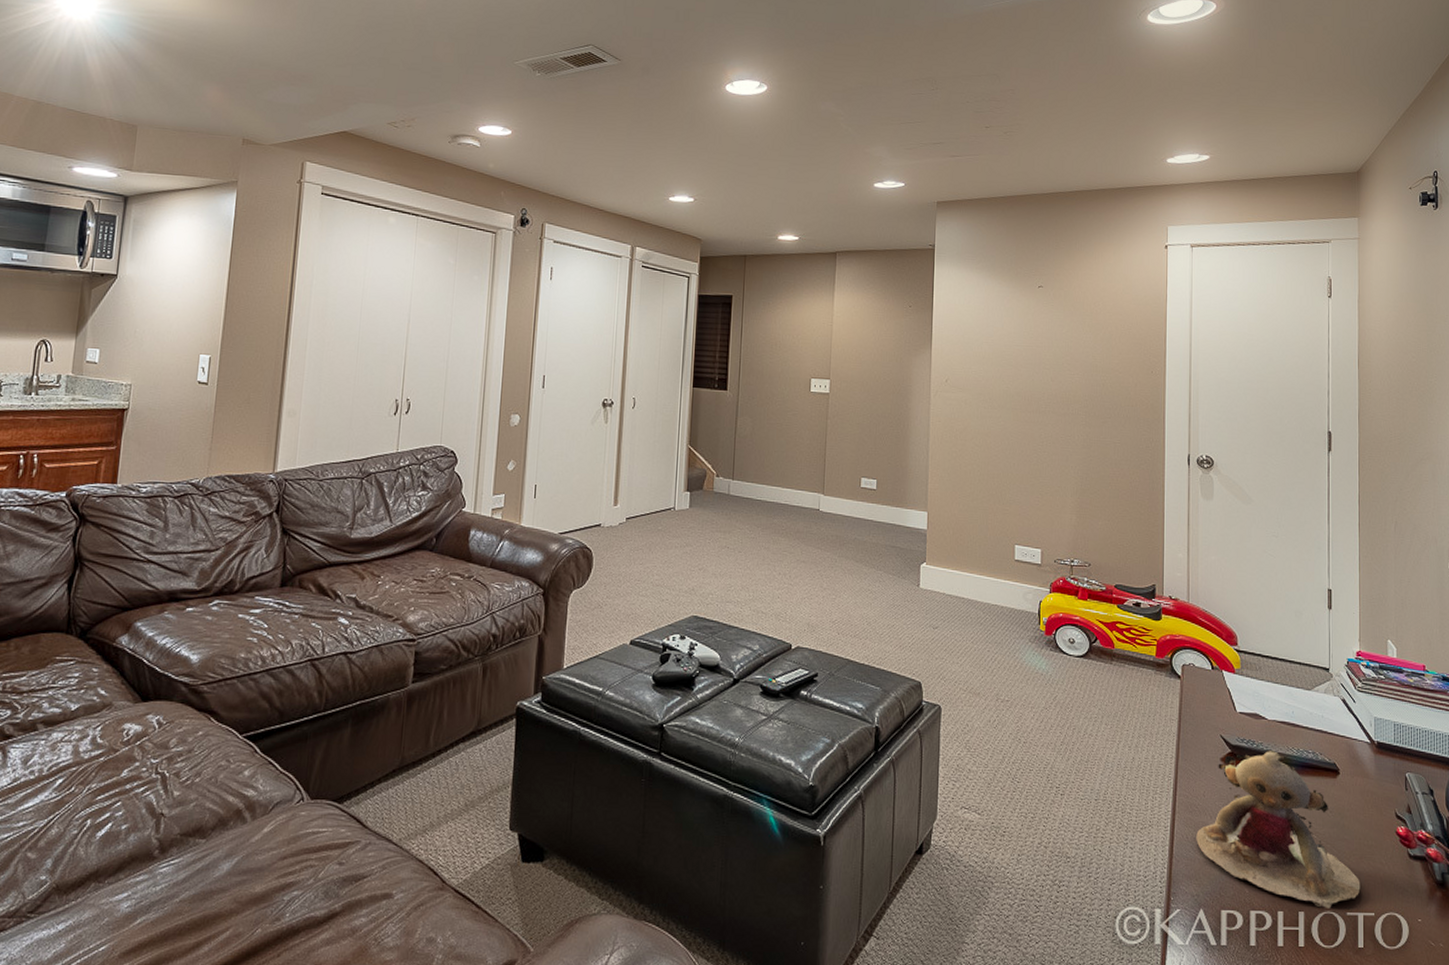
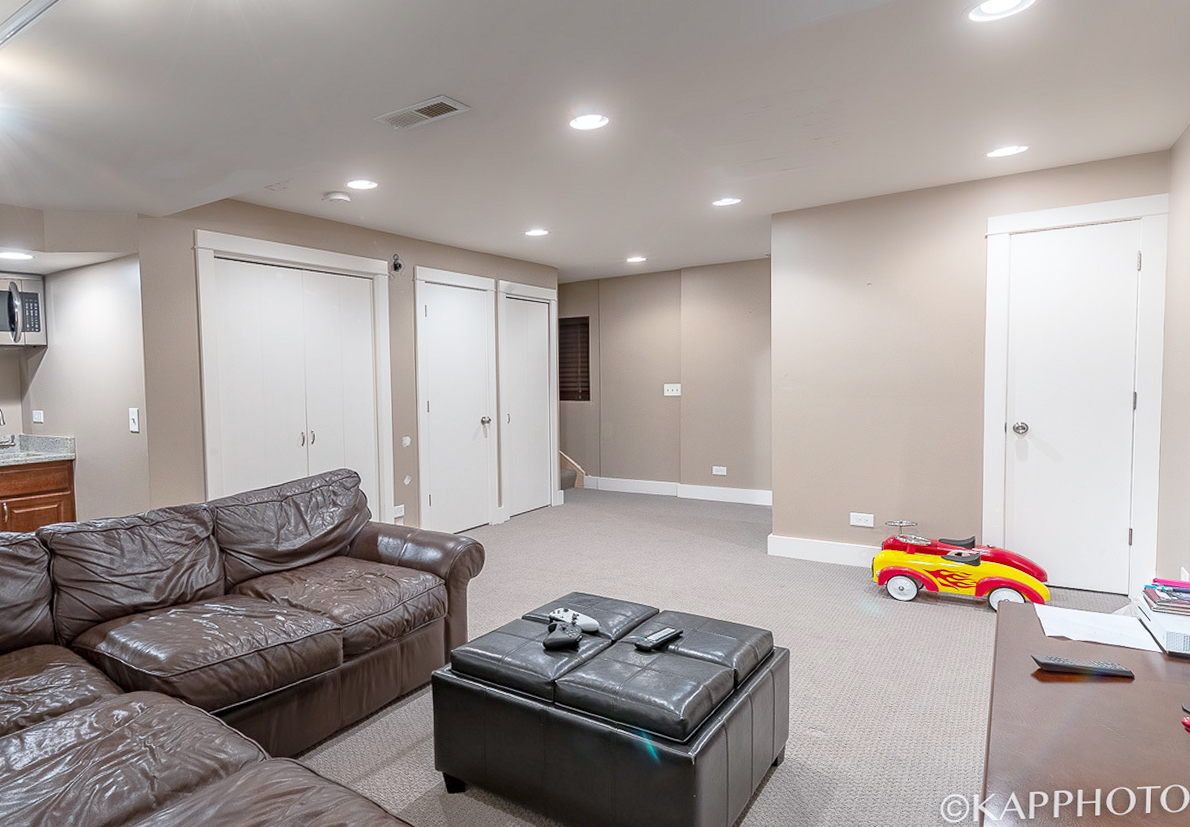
stuffed animal: present [1196,749,1361,908] -> none [1009,664,1150,785]

